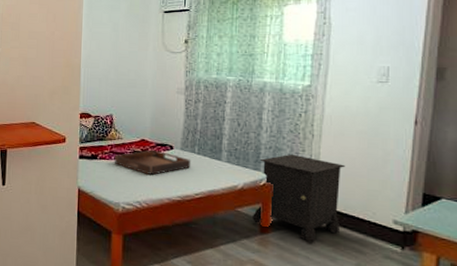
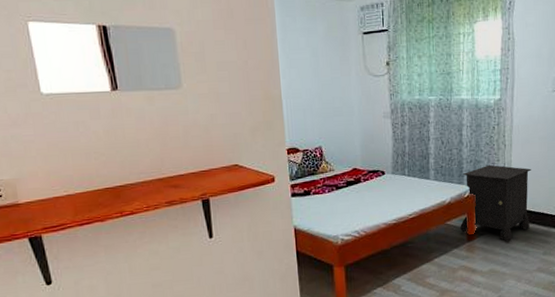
serving tray: present [114,149,191,175] -> none [328,177,403,203]

